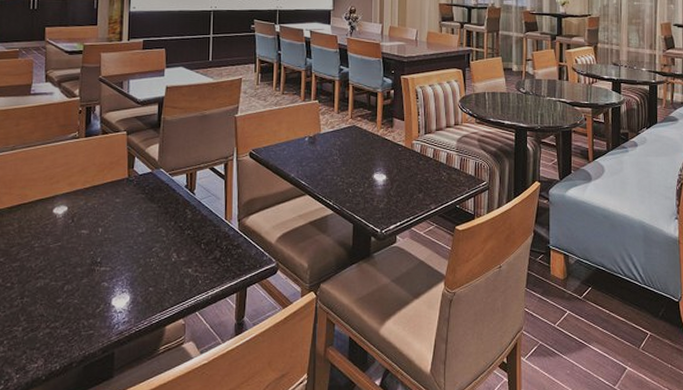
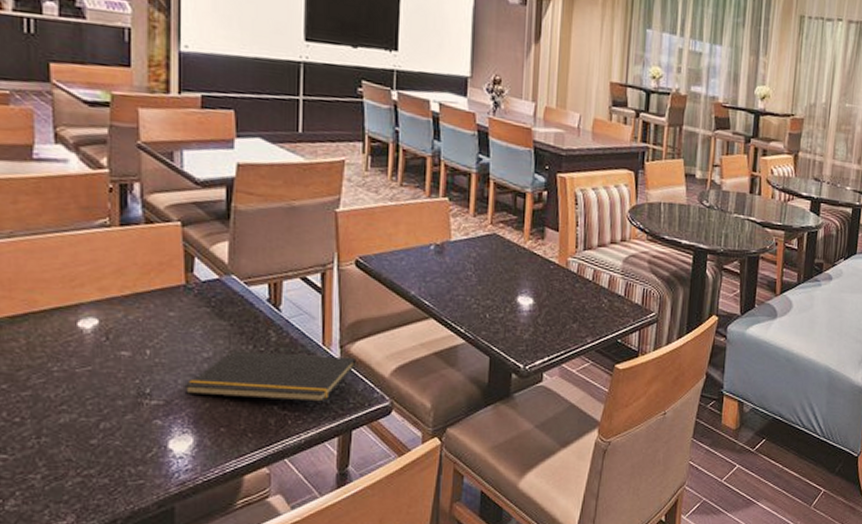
notepad: none [124,226,251,265] -> present [184,350,357,402]

